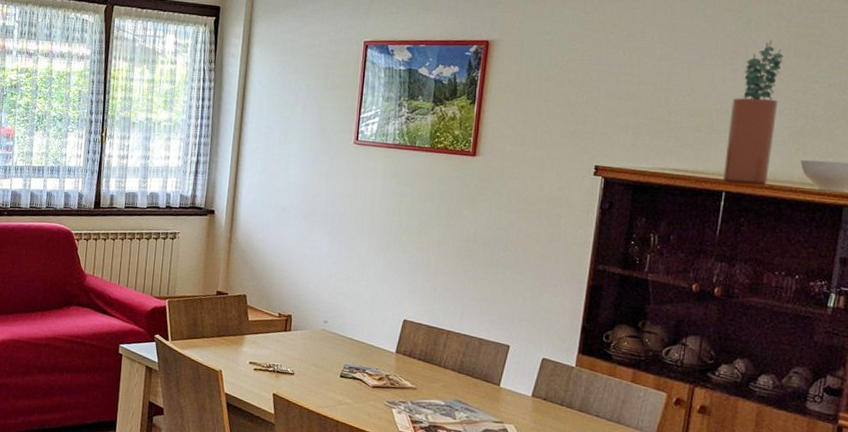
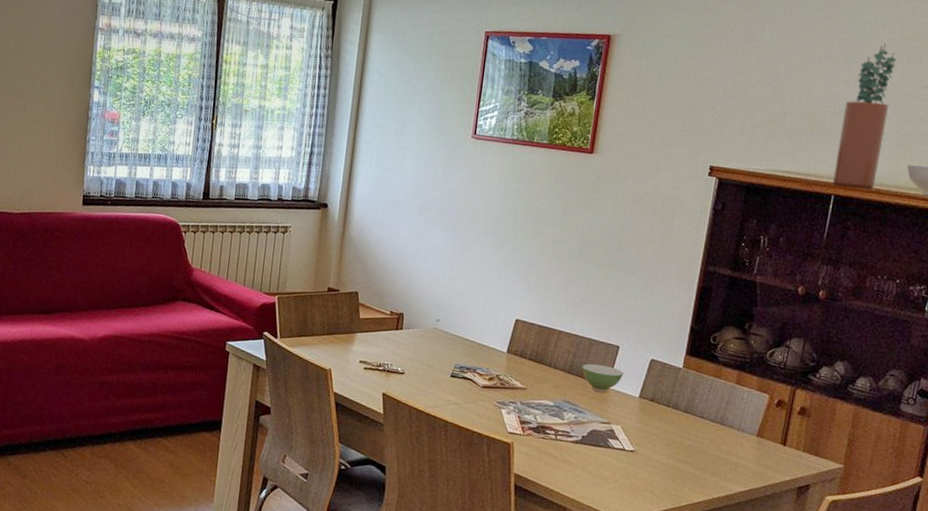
bowl: none [471,362,515,392] -> present [581,363,624,393]

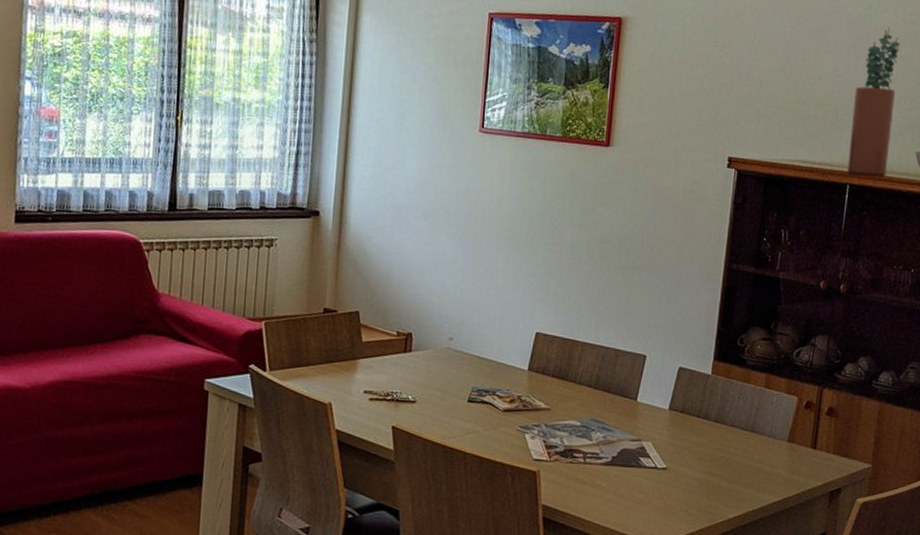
bowl: present [581,363,624,393] -> none [608,376,652,407]

